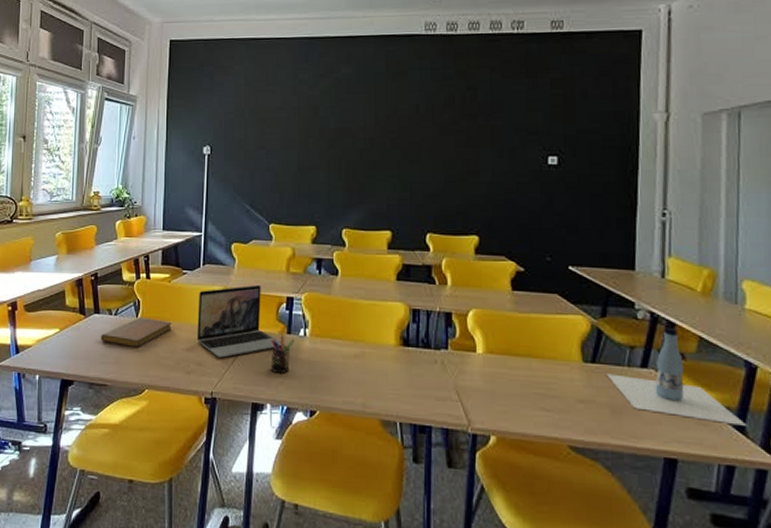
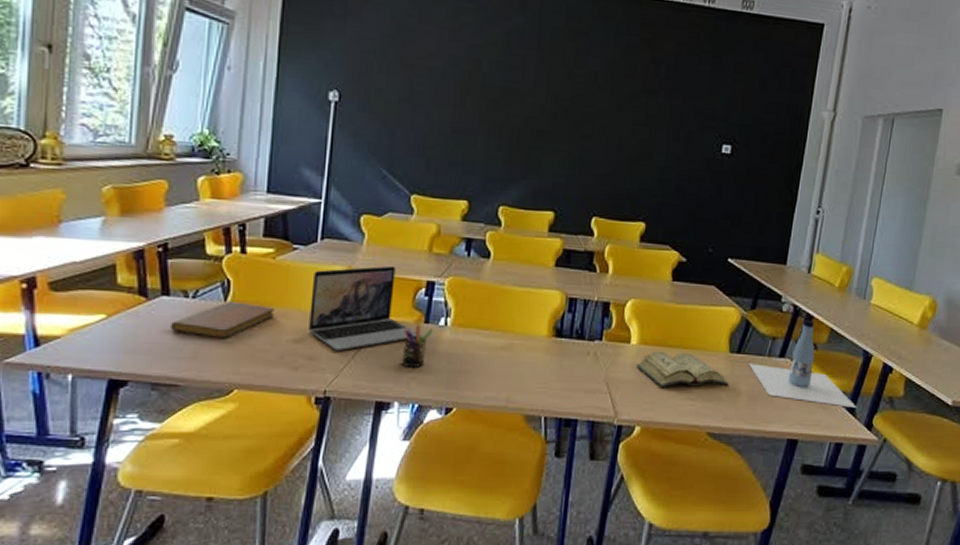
diary: none [485,360,587,398] -> present [636,351,729,388]

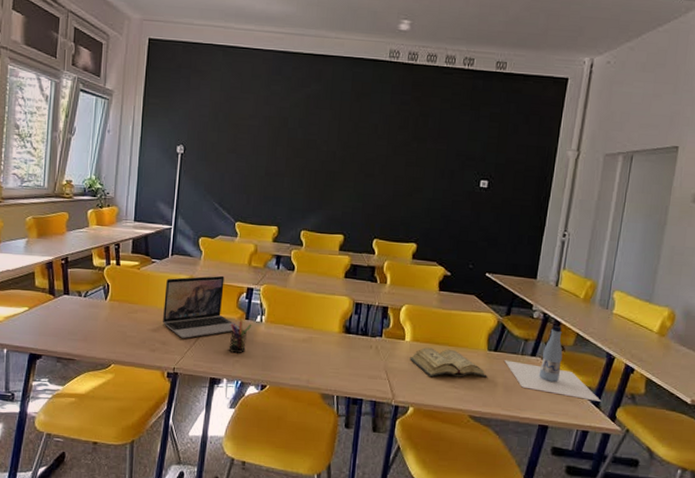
notebook: present [171,301,275,338] -> none [70,300,139,327]

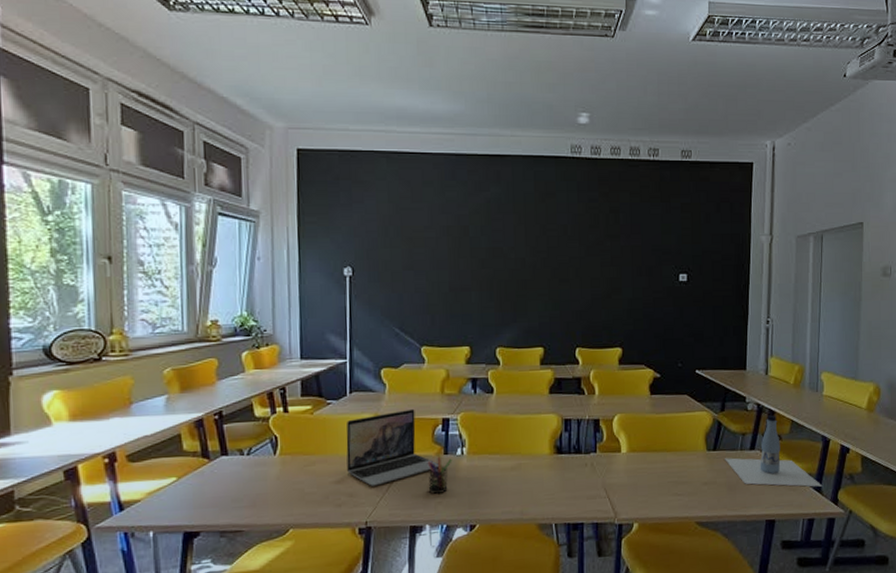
diary: present [410,347,487,378] -> none [628,454,709,488]

